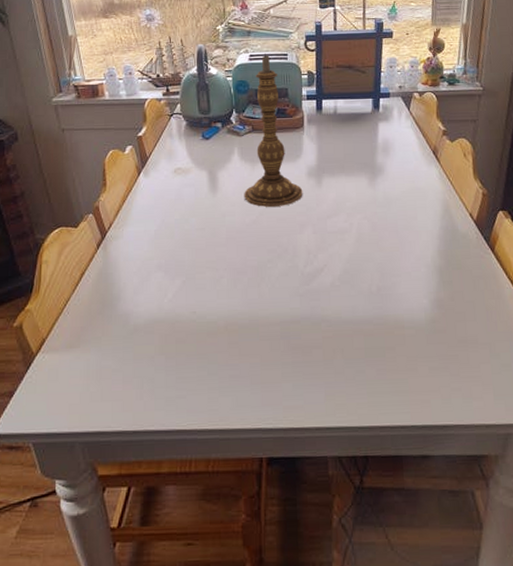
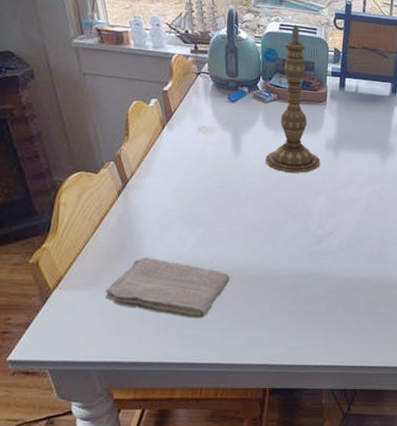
washcloth: none [87,311,215,378] -> present [105,256,230,319]

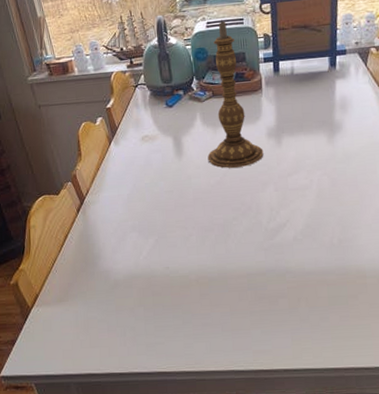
washcloth: present [105,256,230,319] -> none [75,268,187,327]

